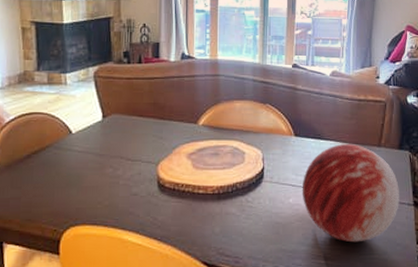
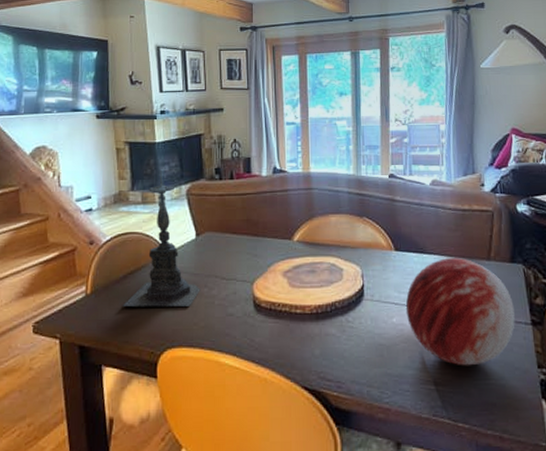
candle holder: none [26,52,106,187] -> present [123,170,201,308]

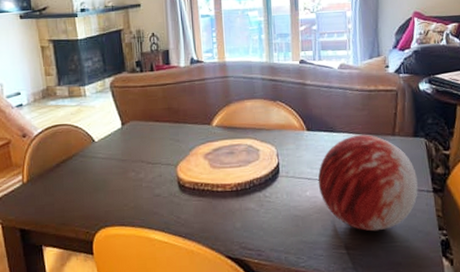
candle holder: present [123,170,201,308] -> none [58,66,129,193]

